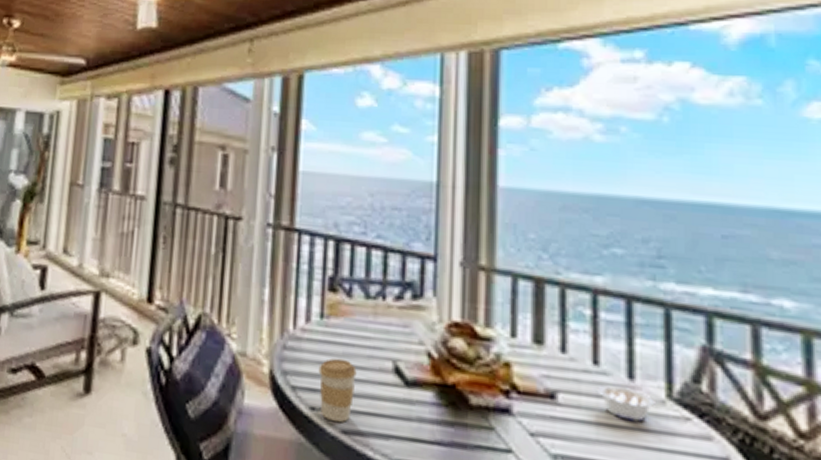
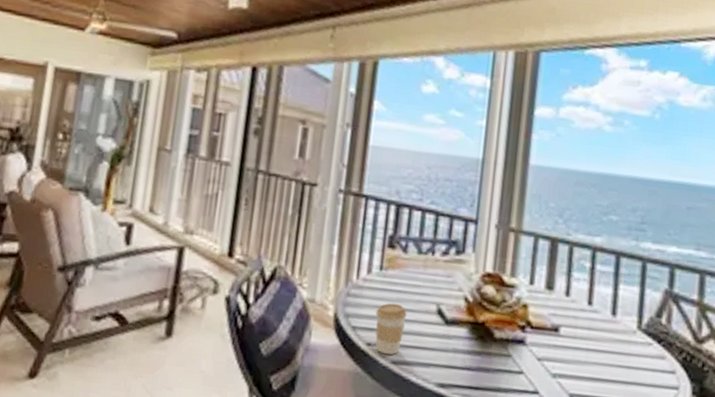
legume: present [594,385,655,422] -> none [587,320,629,347]

